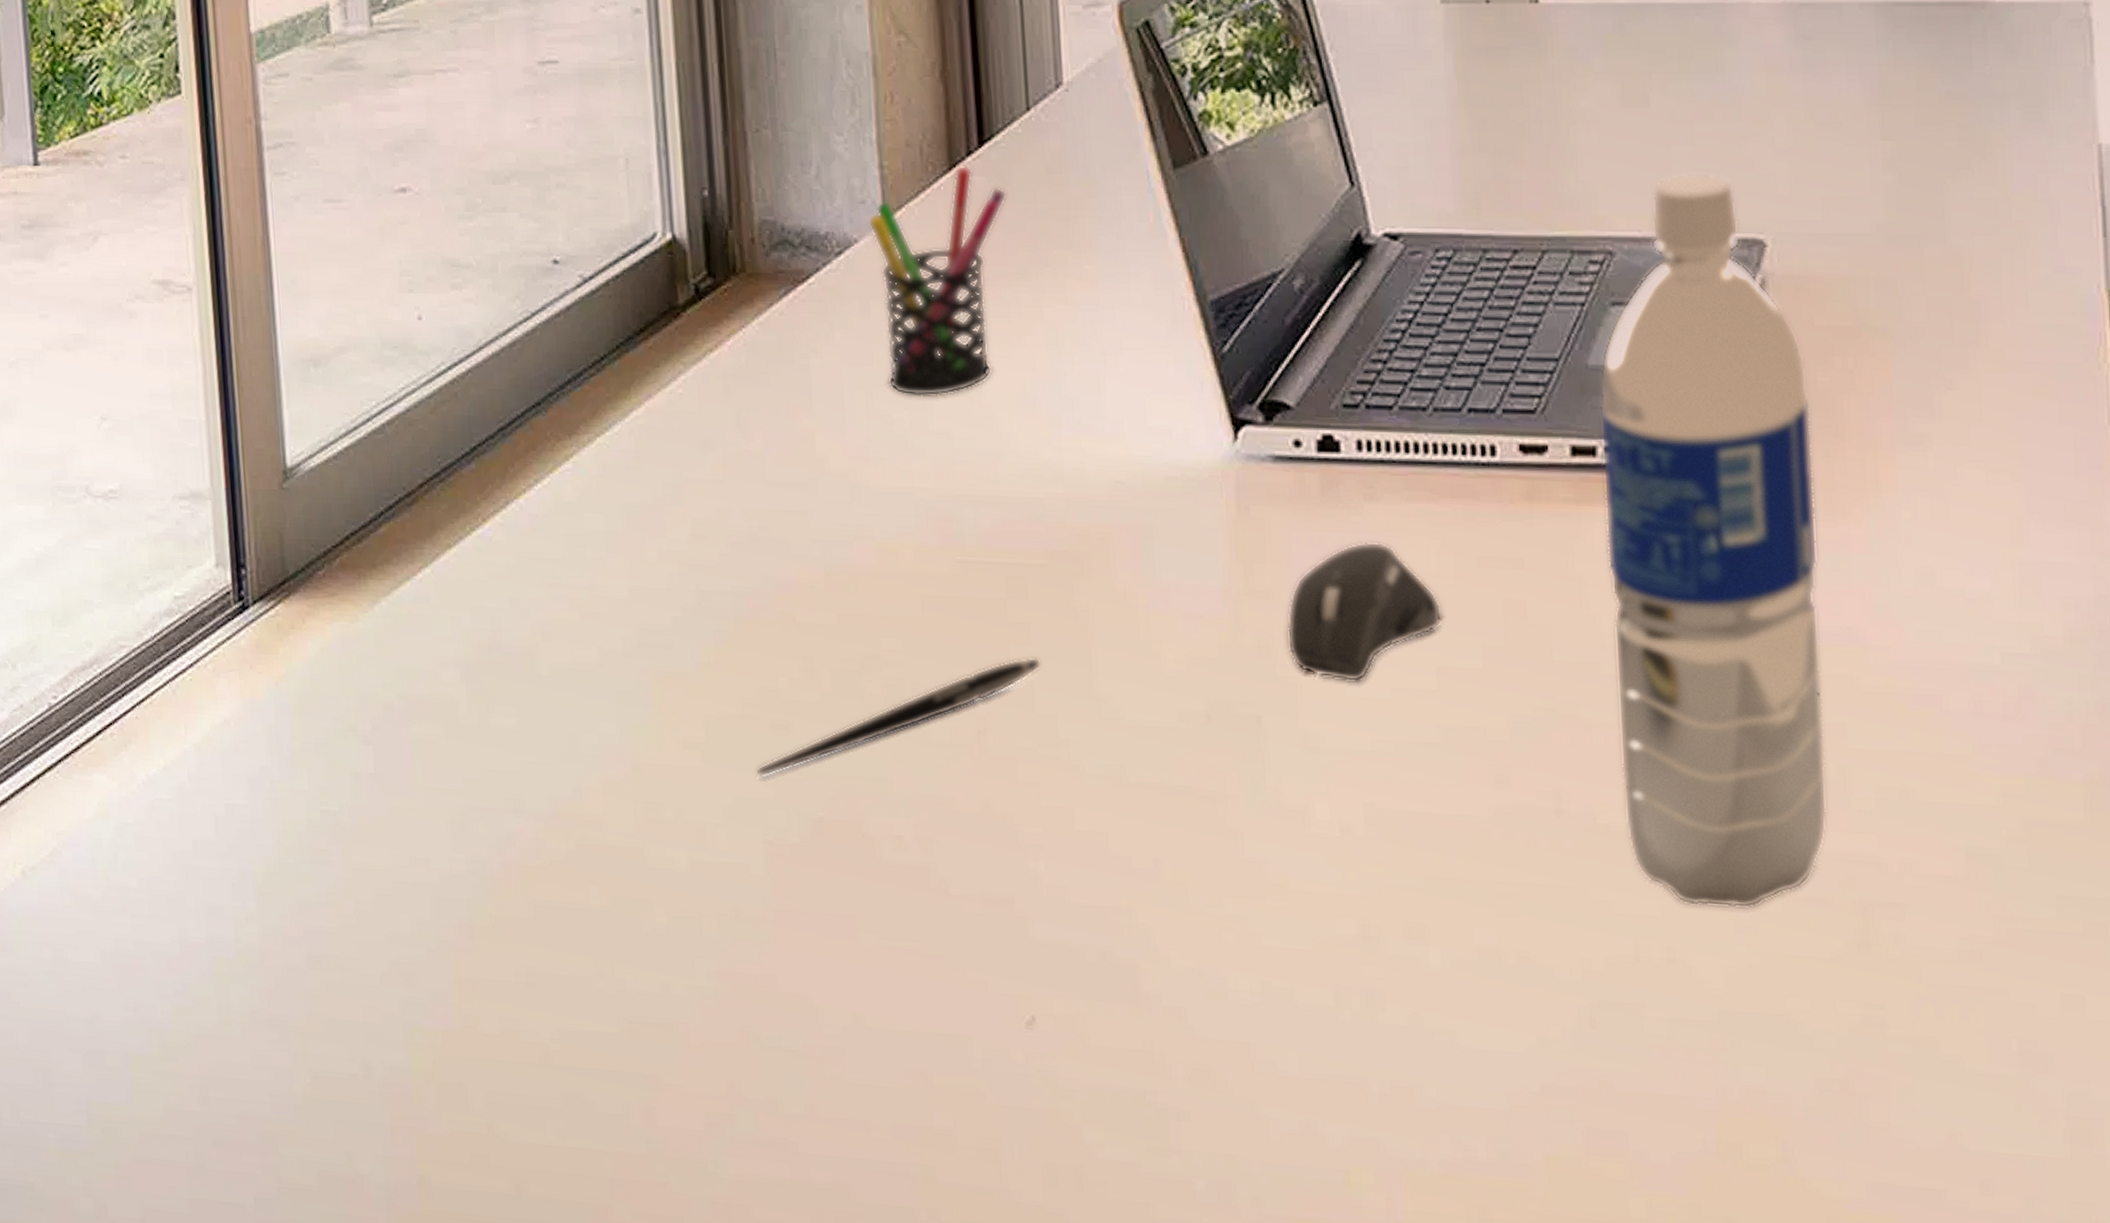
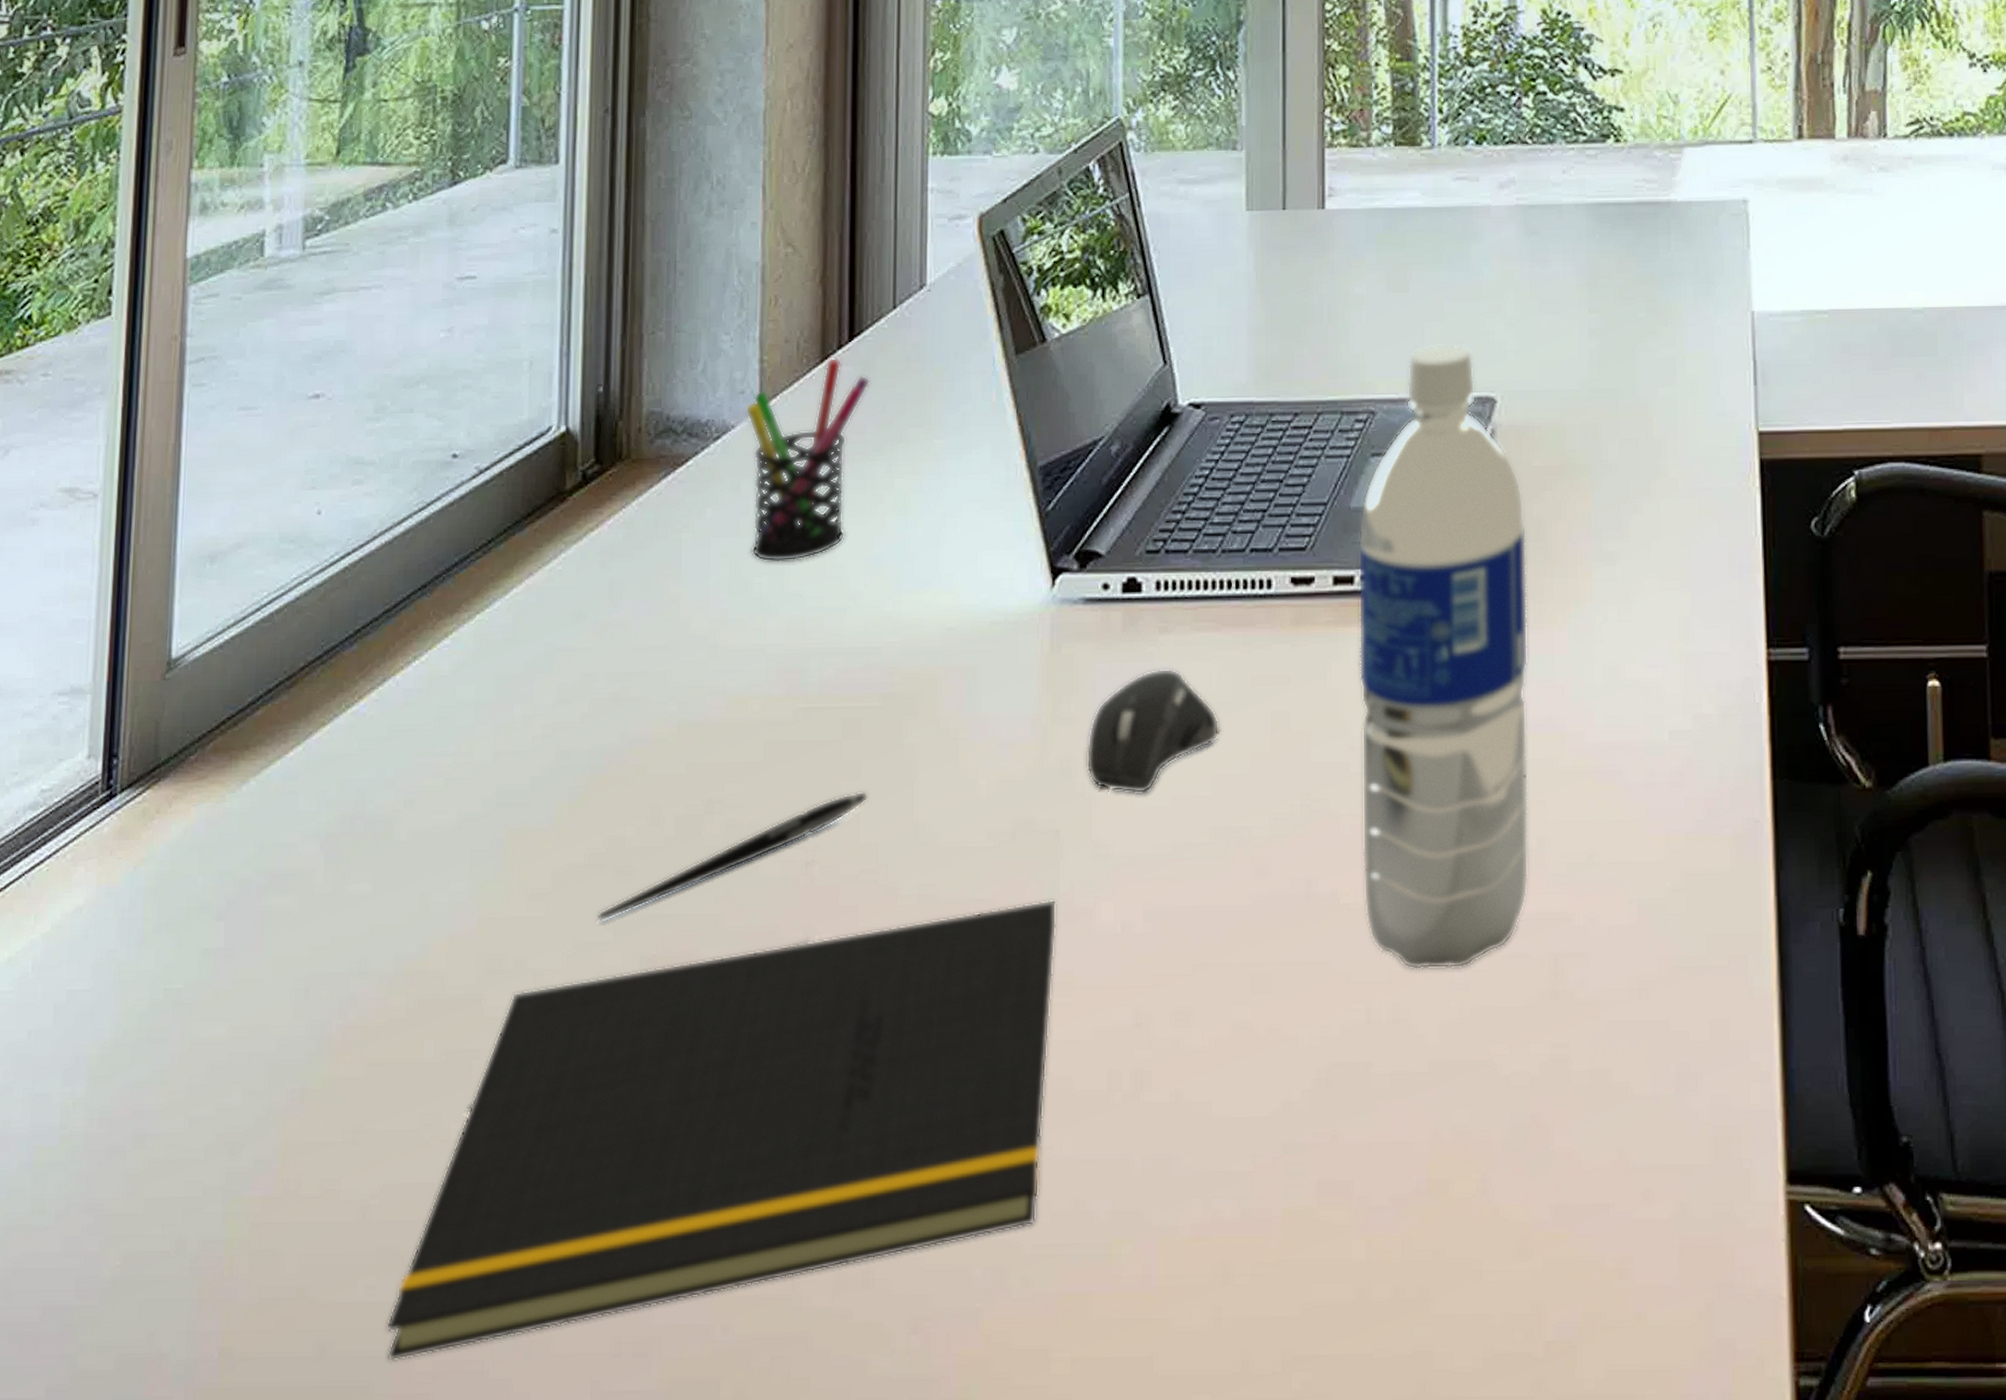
notepad: none [580,791,1266,1208] -> present [385,899,1057,1361]

